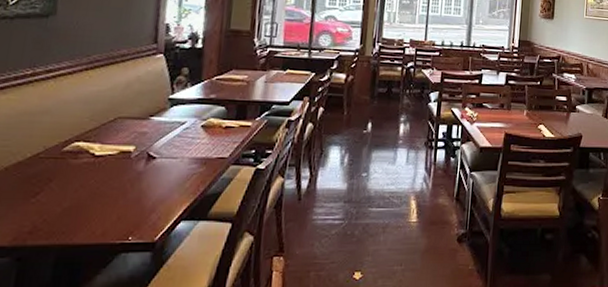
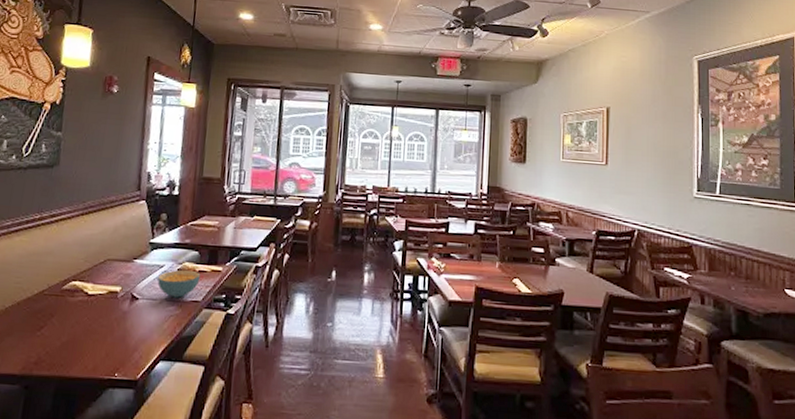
cereal bowl: none [178,125,228,155] -> present [157,269,201,298]

